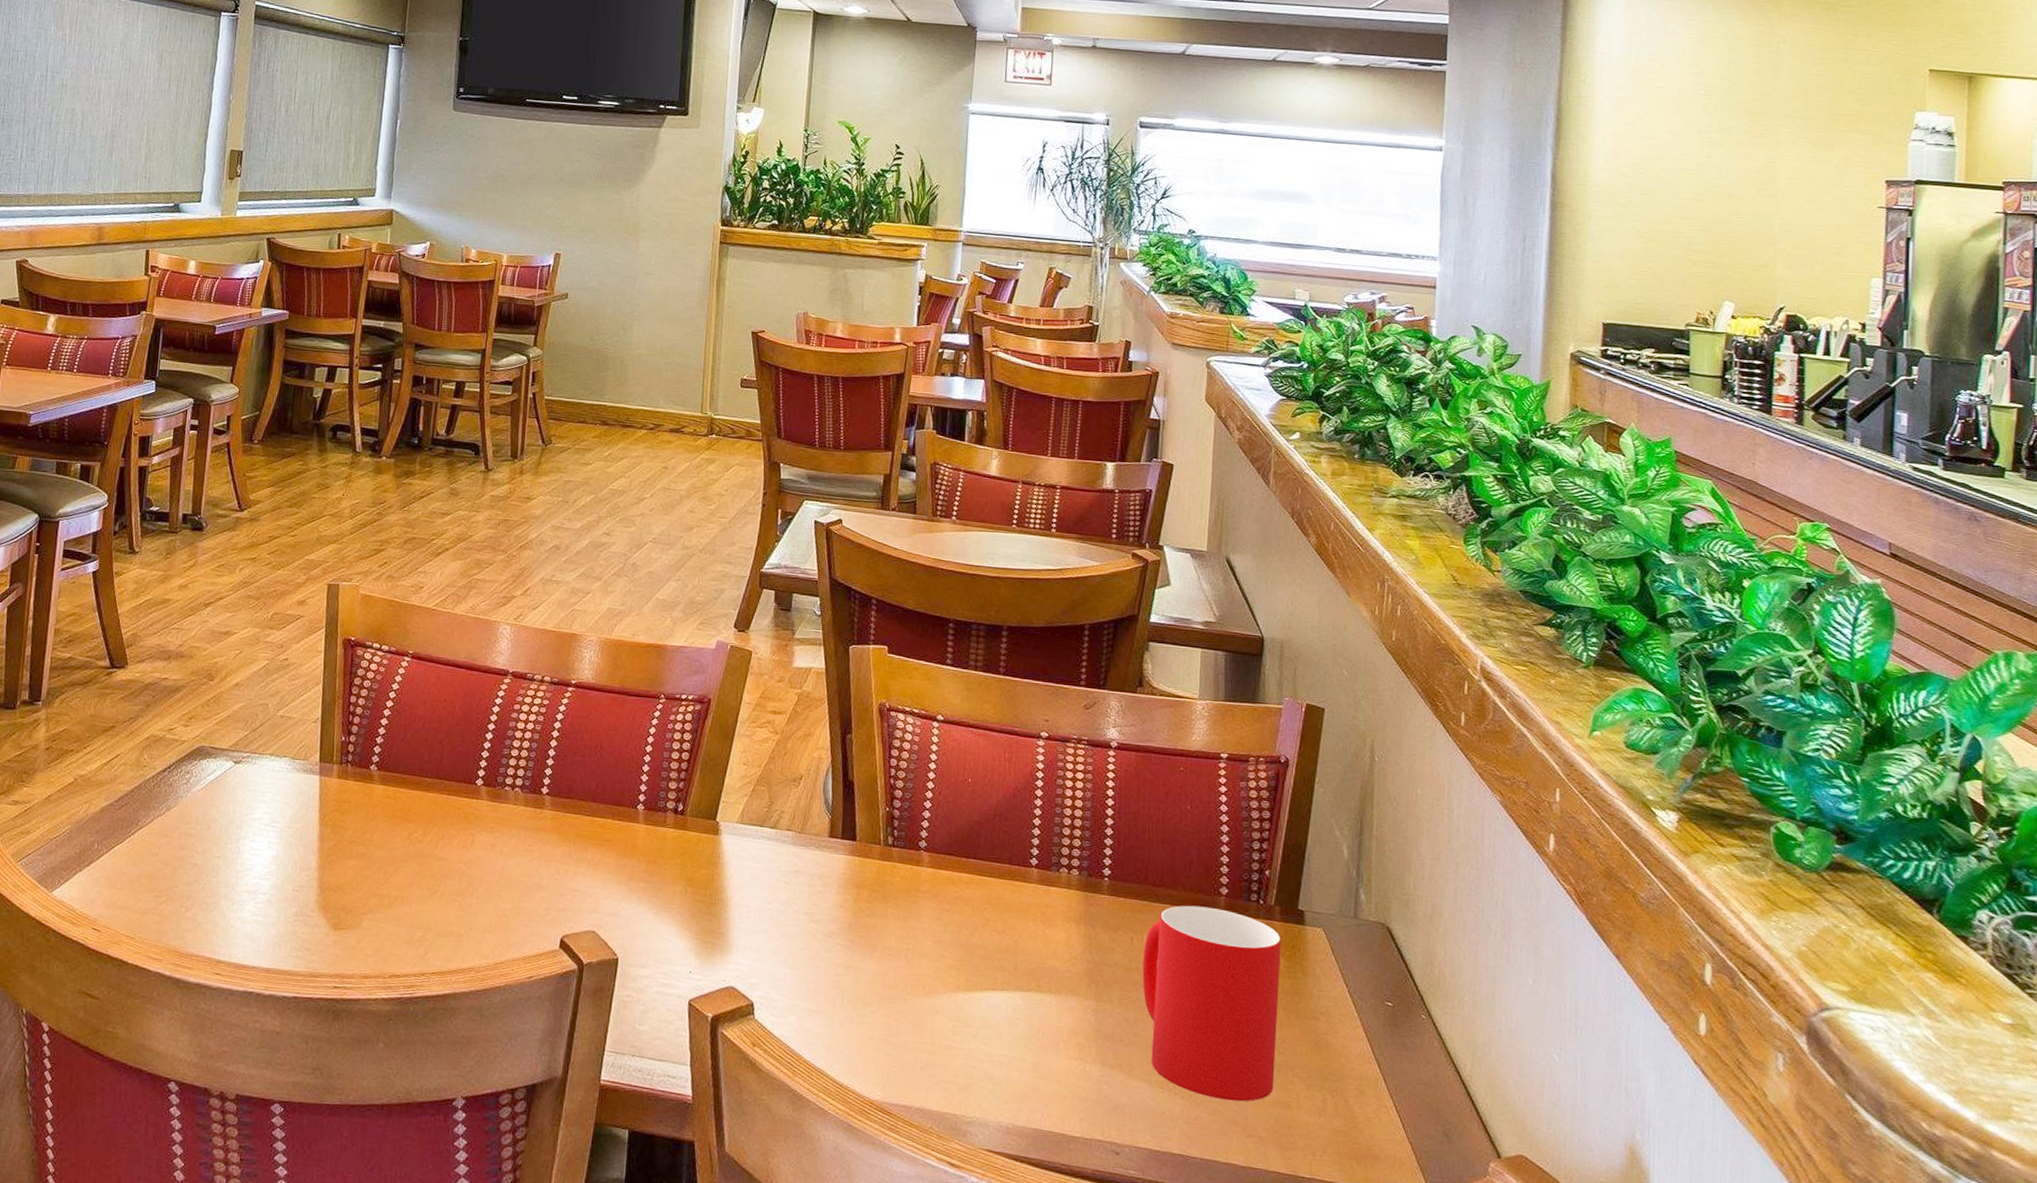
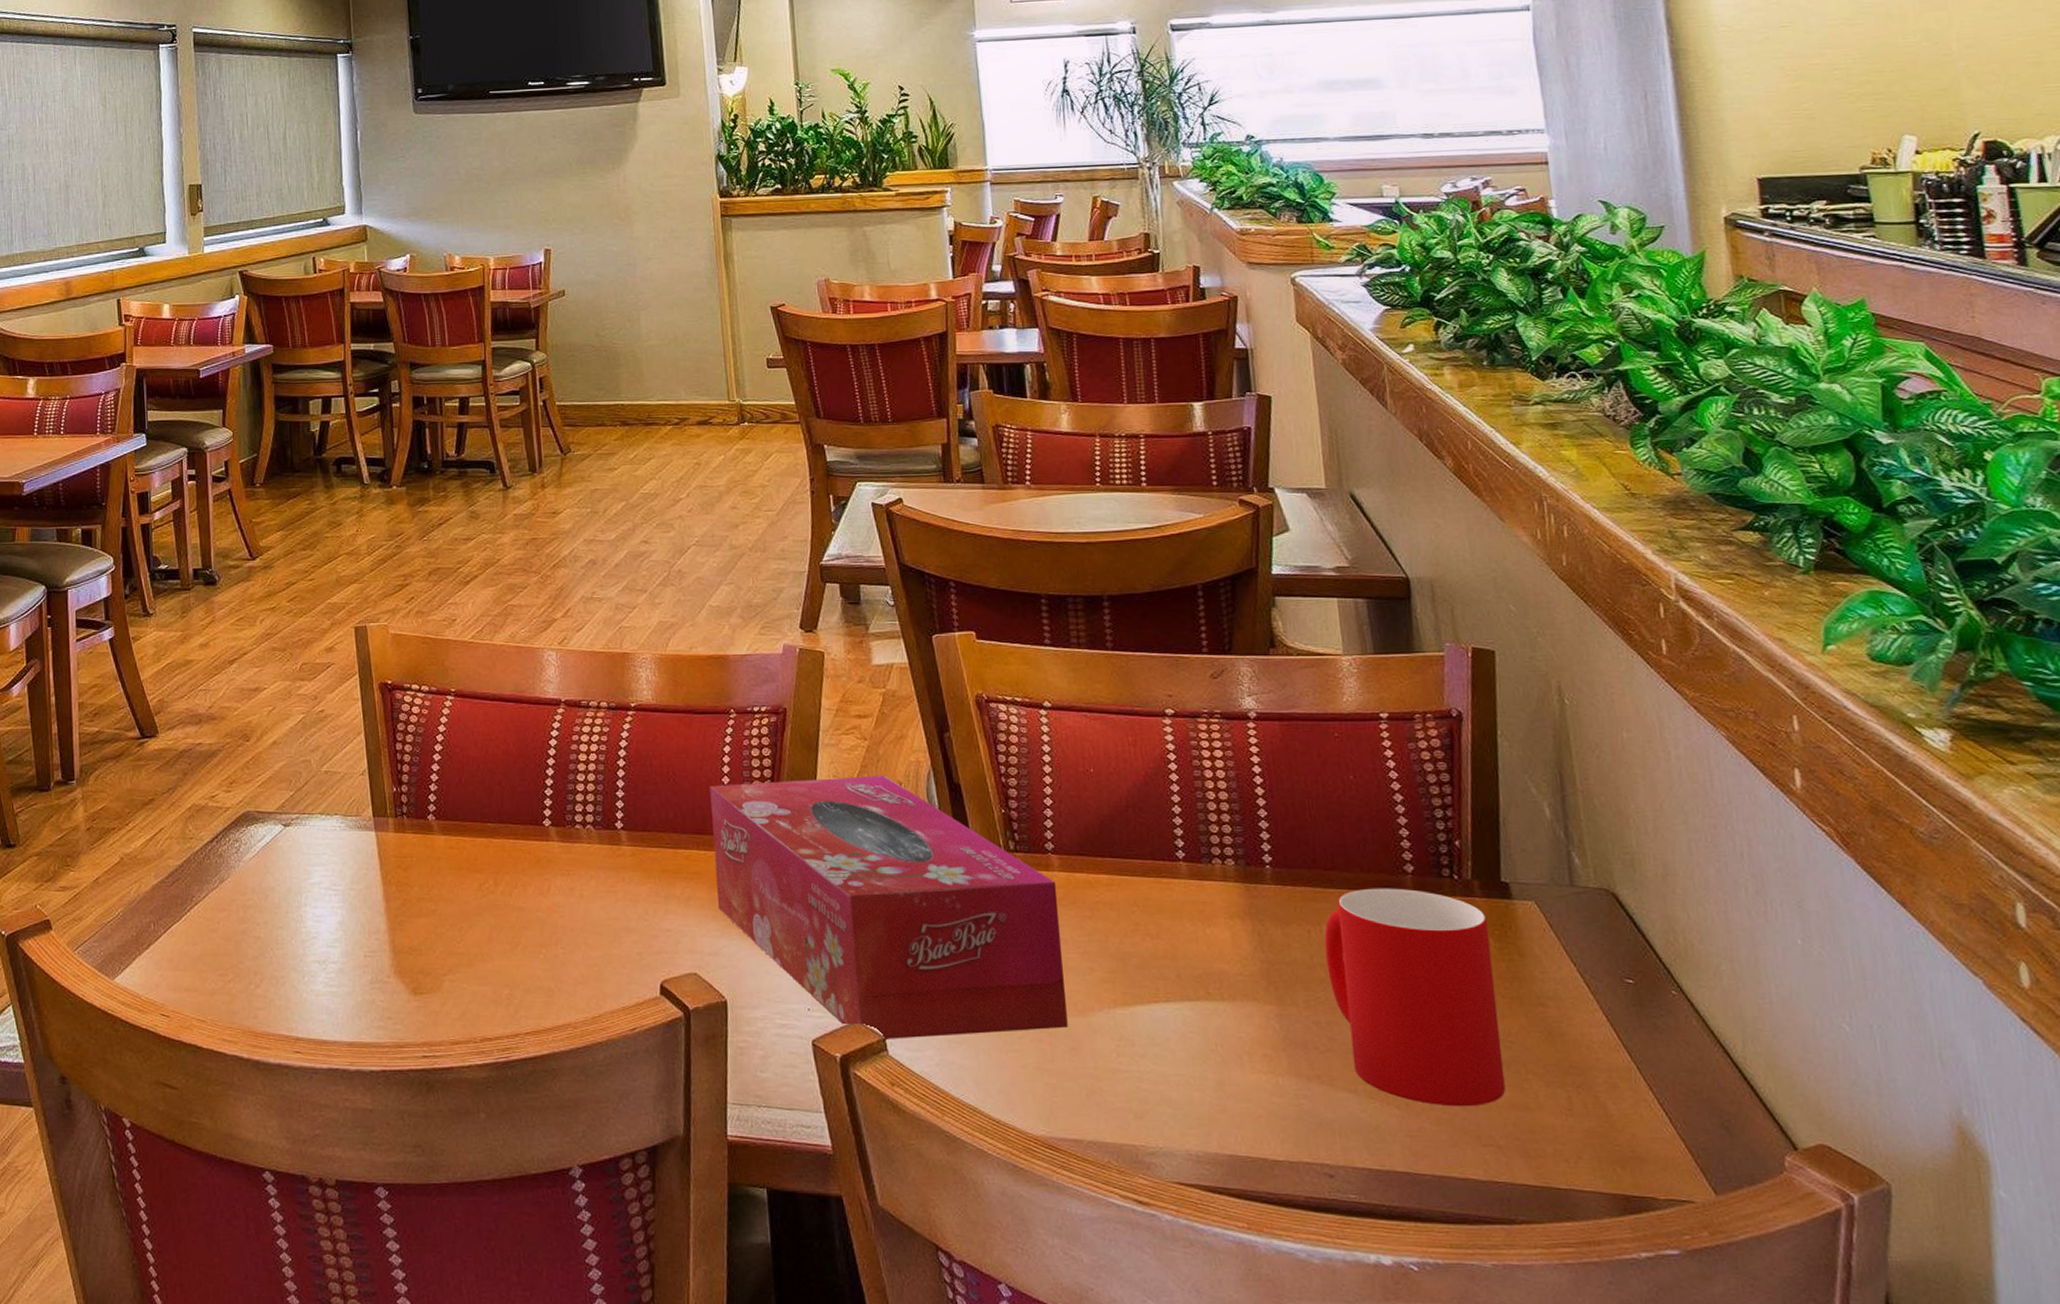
tissue box: none [624,762,924,1007] -> present [710,775,1068,1039]

